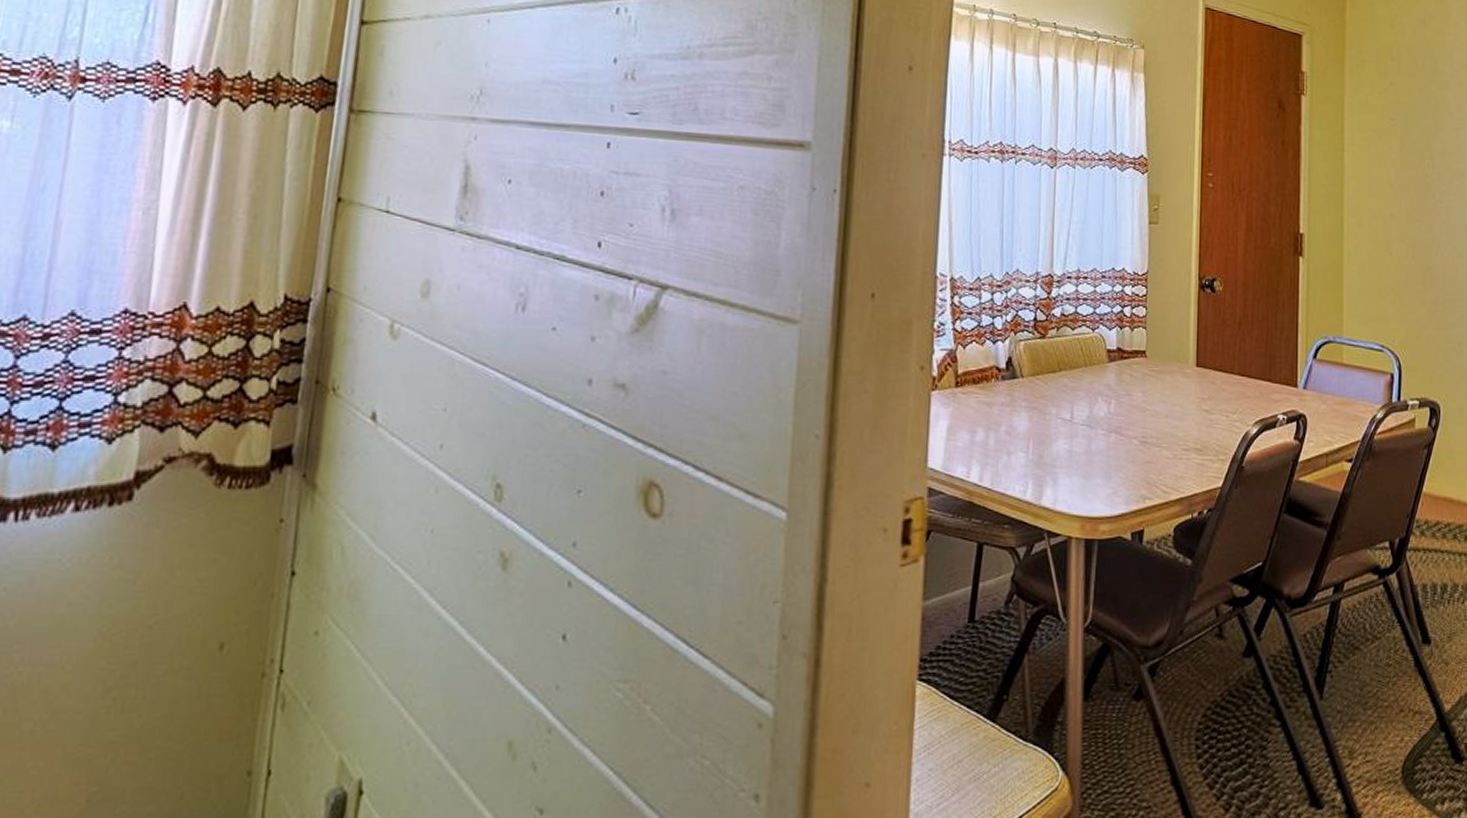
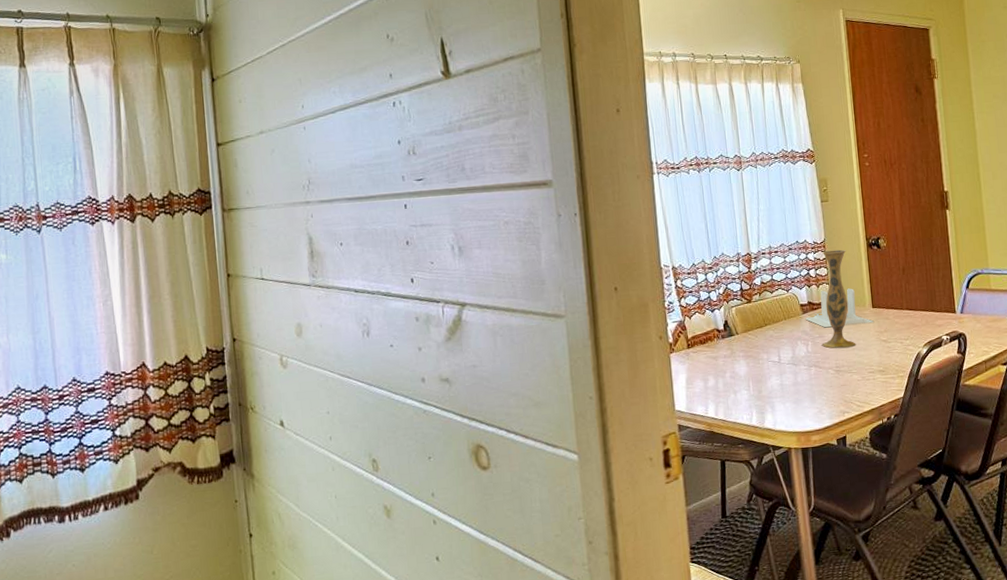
napkin holder: none [1111,336,1197,387] -> present [805,288,875,328]
vase: none [1126,285,1173,414] -> present [821,249,856,349]

